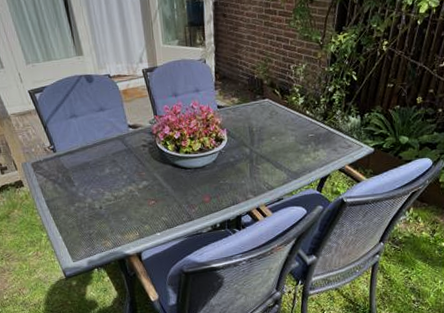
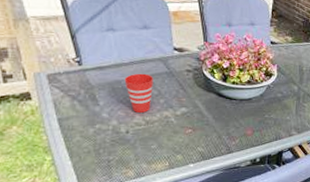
cup: none [91,153,117,190] -> present [124,73,153,113]

